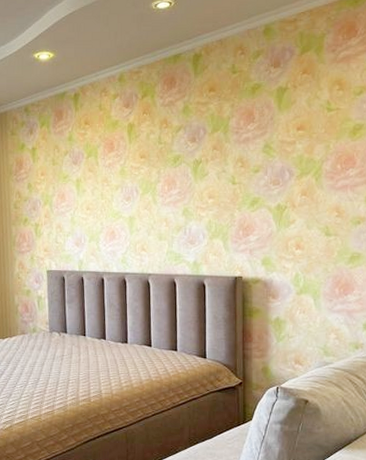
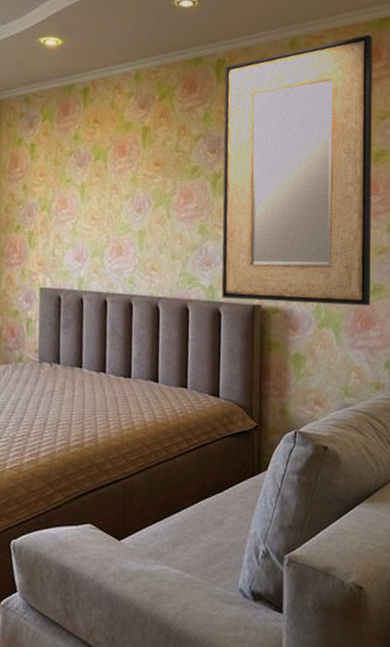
home mirror: none [202,12,349,273] -> present [221,34,373,306]

